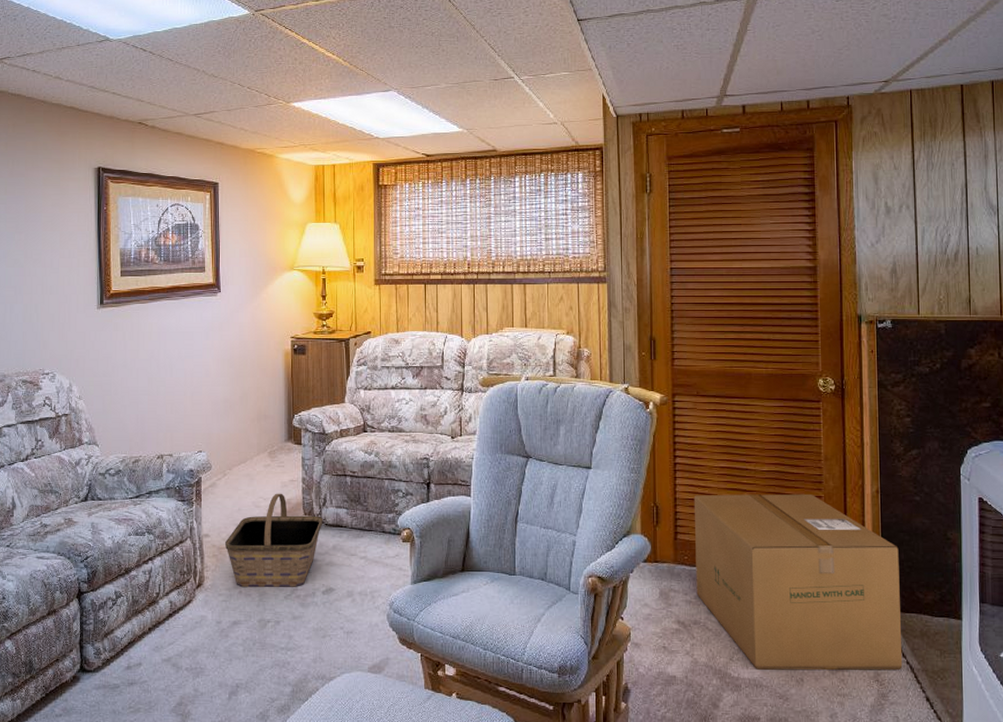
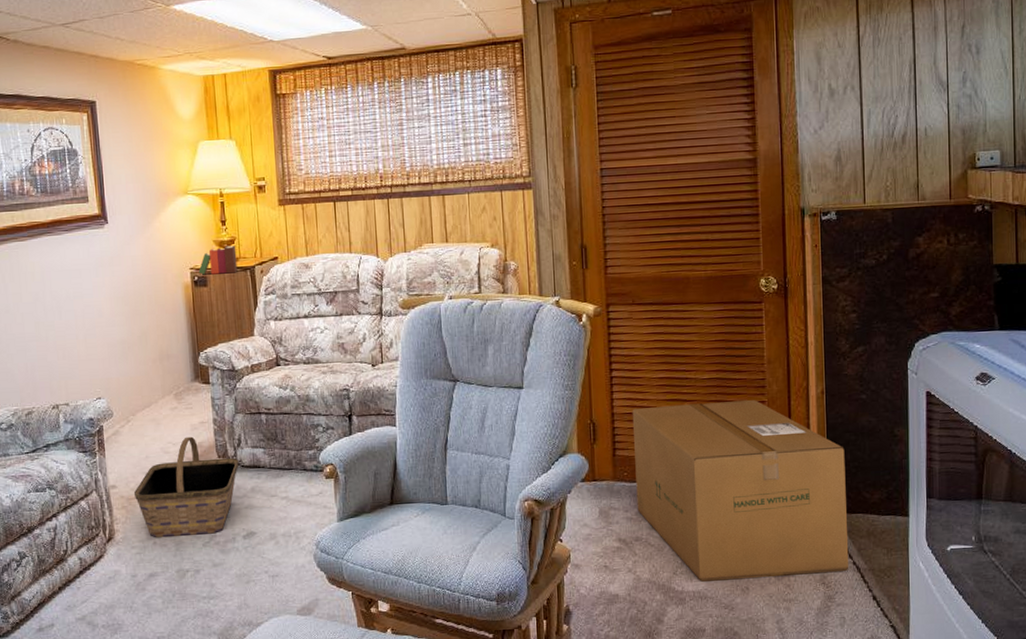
books: none [298,318,334,344] -> present [198,245,238,275]

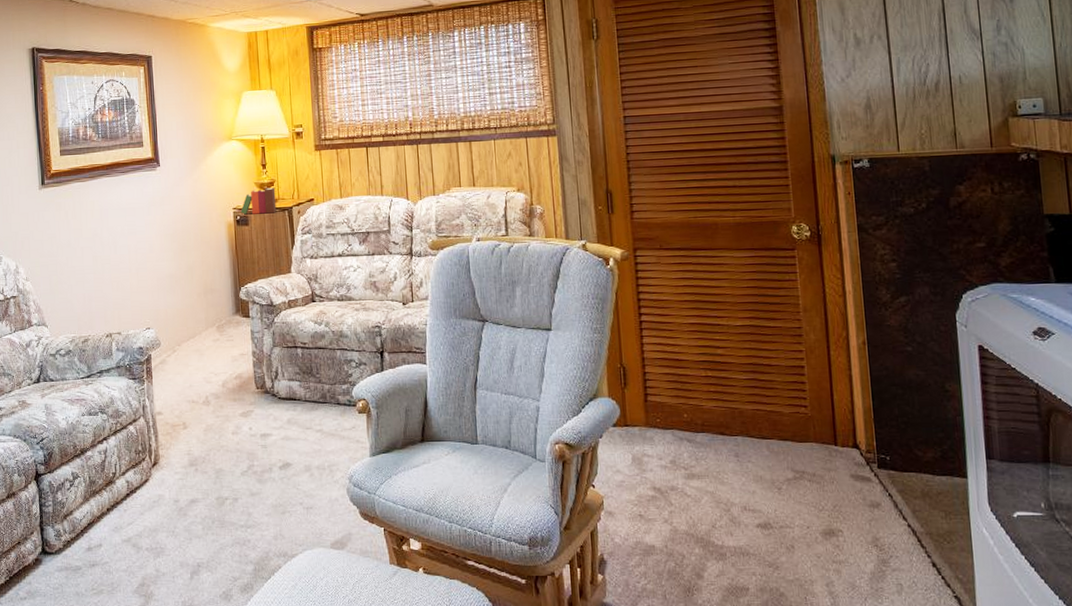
basket: present [133,436,239,537] -> none [178,367,276,464]
box: present [632,400,849,582] -> none [663,349,904,537]

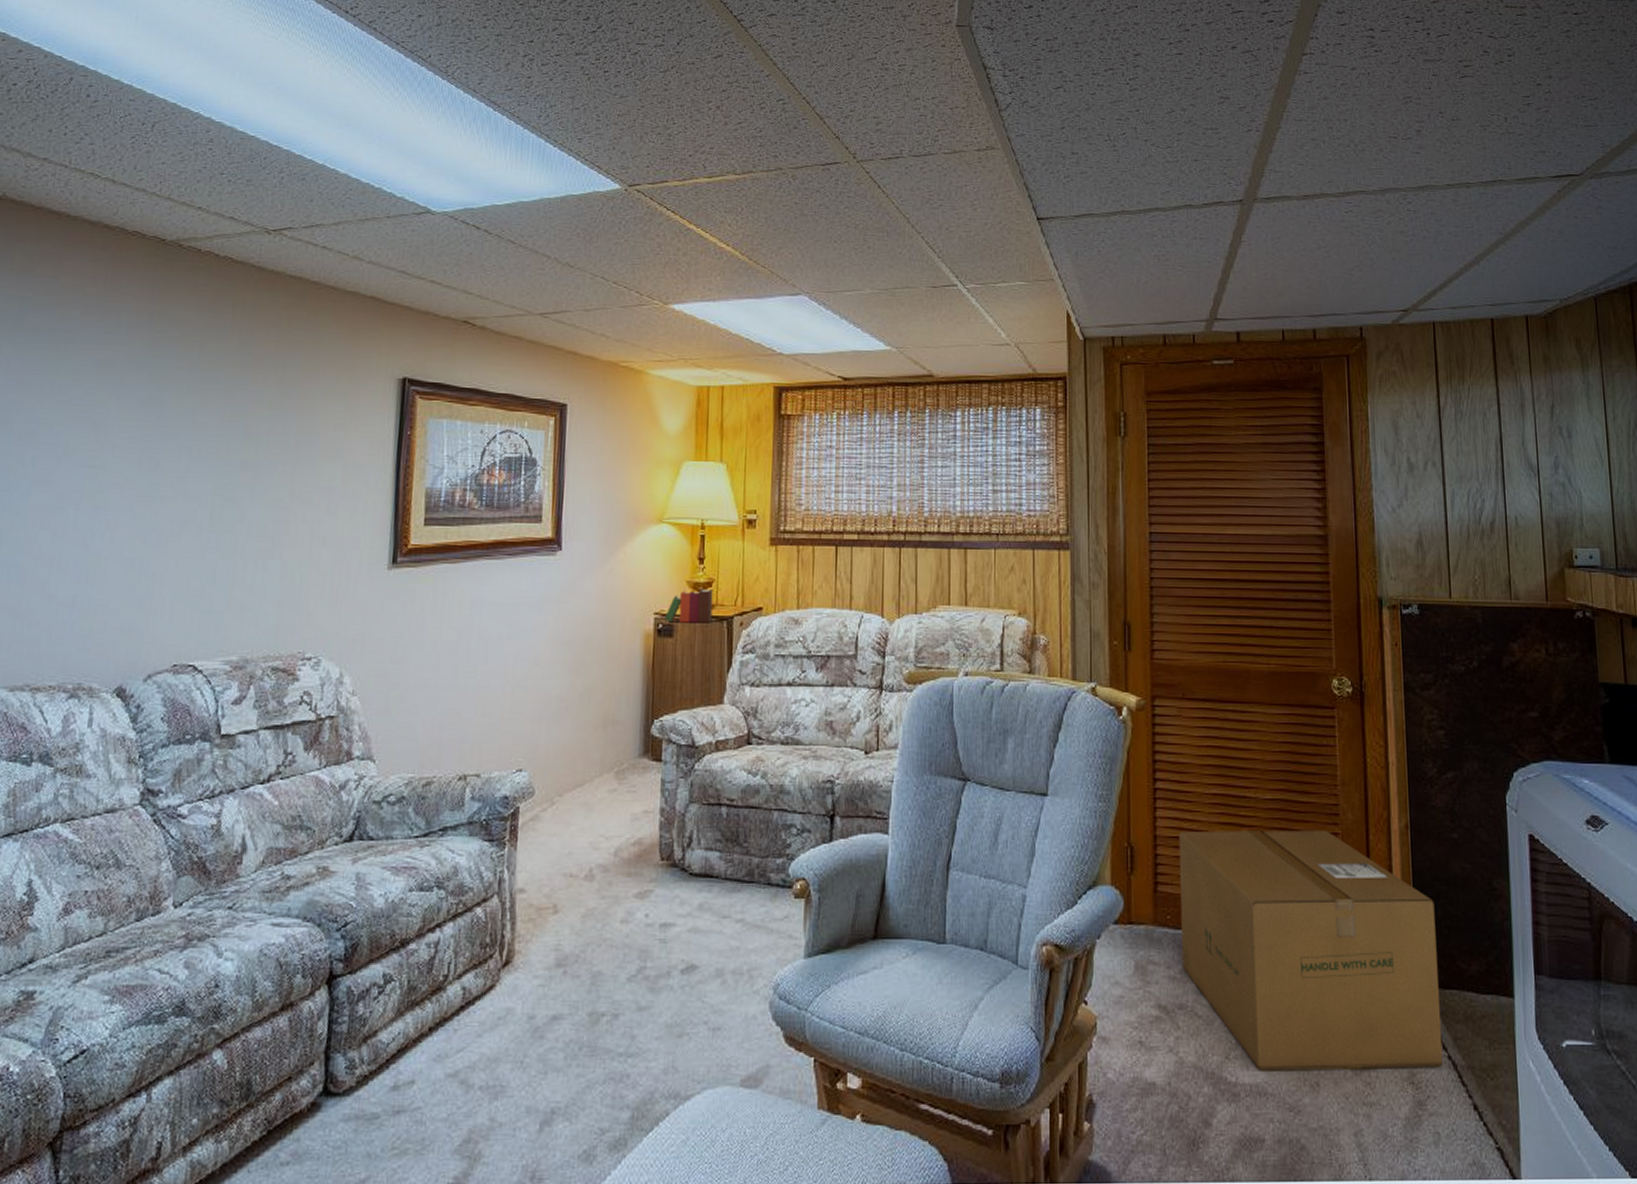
box: none [663,349,904,537] -> present [1178,830,1444,1071]

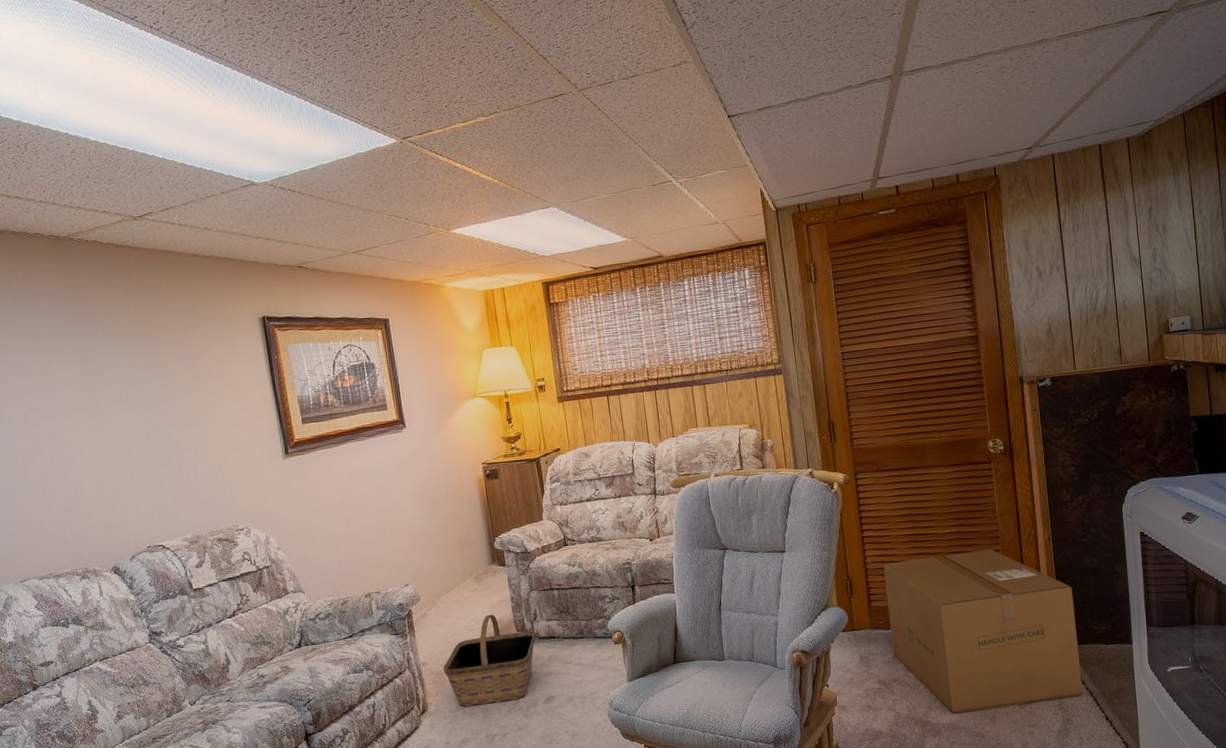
basket: none [546,829,687,964] -> present [443,614,537,707]
books: present [664,589,713,623] -> none [489,440,525,469]

